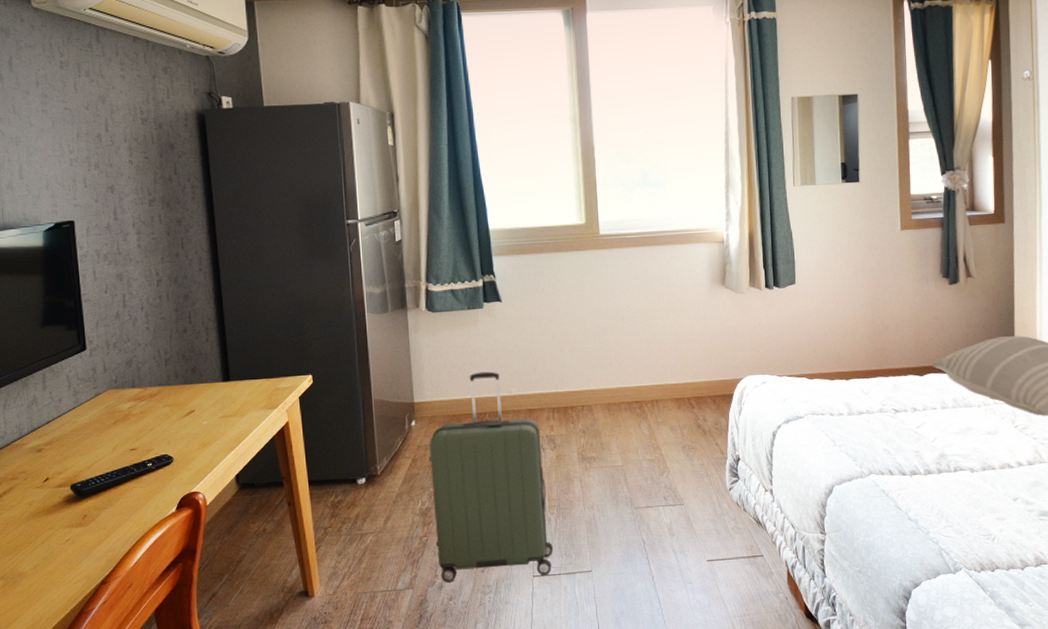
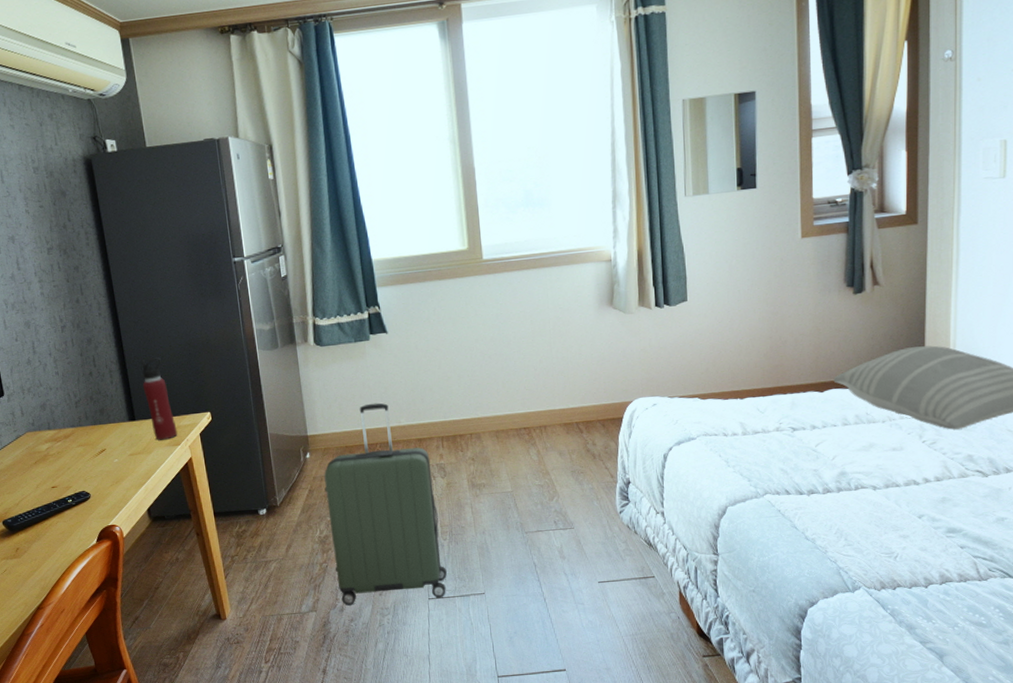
water bottle: none [240,317,275,403] -> present [141,357,178,440]

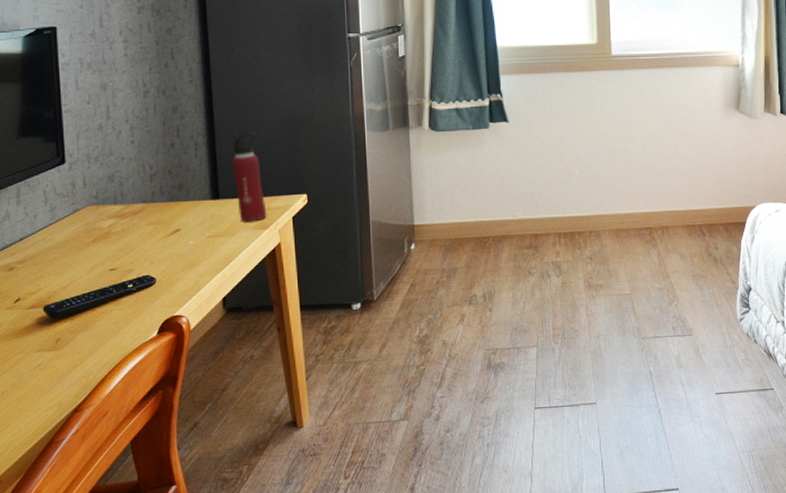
suitcase: present [324,402,447,606] -> none [428,194,556,414]

